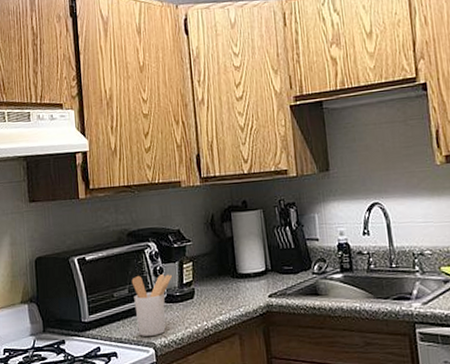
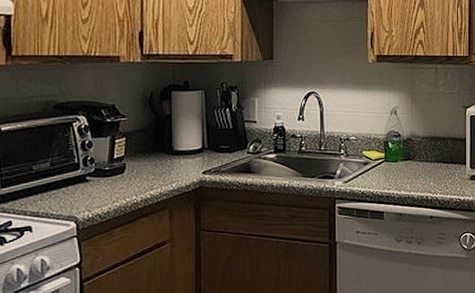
utensil holder: present [131,274,173,336] -> none [55,148,103,210]

